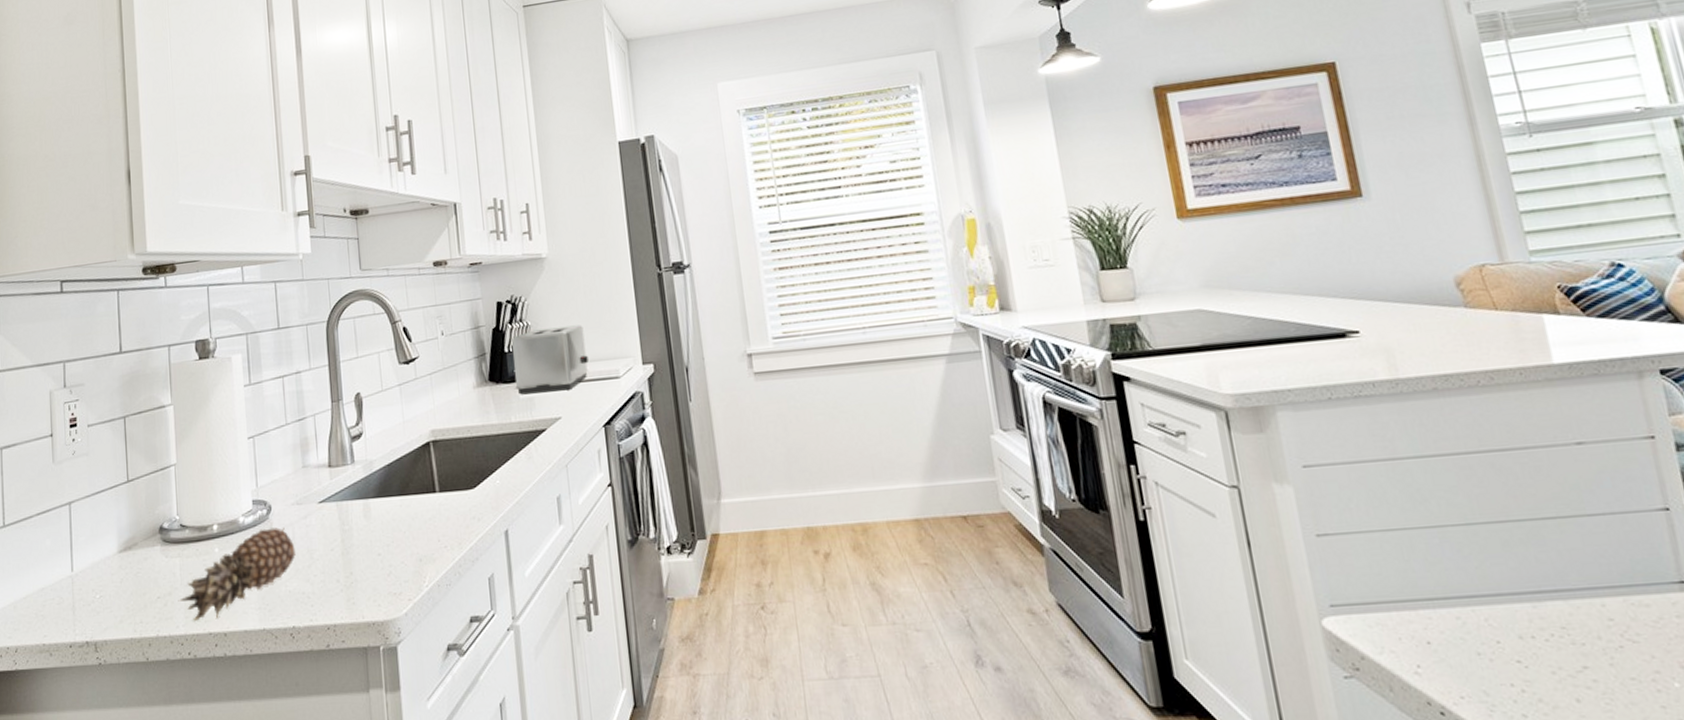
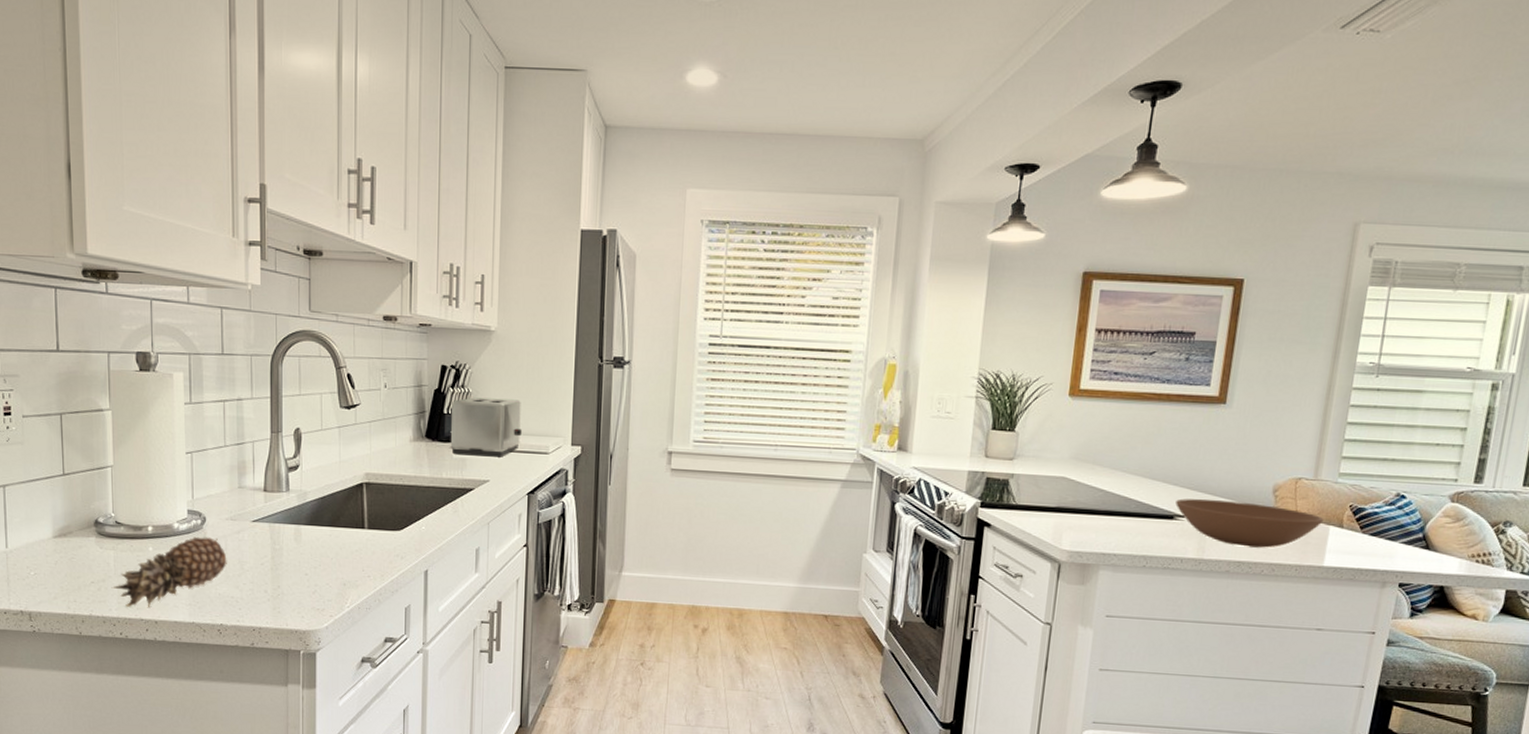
bowl: none [1342,302,1533,357] -> present [1176,498,1324,548]

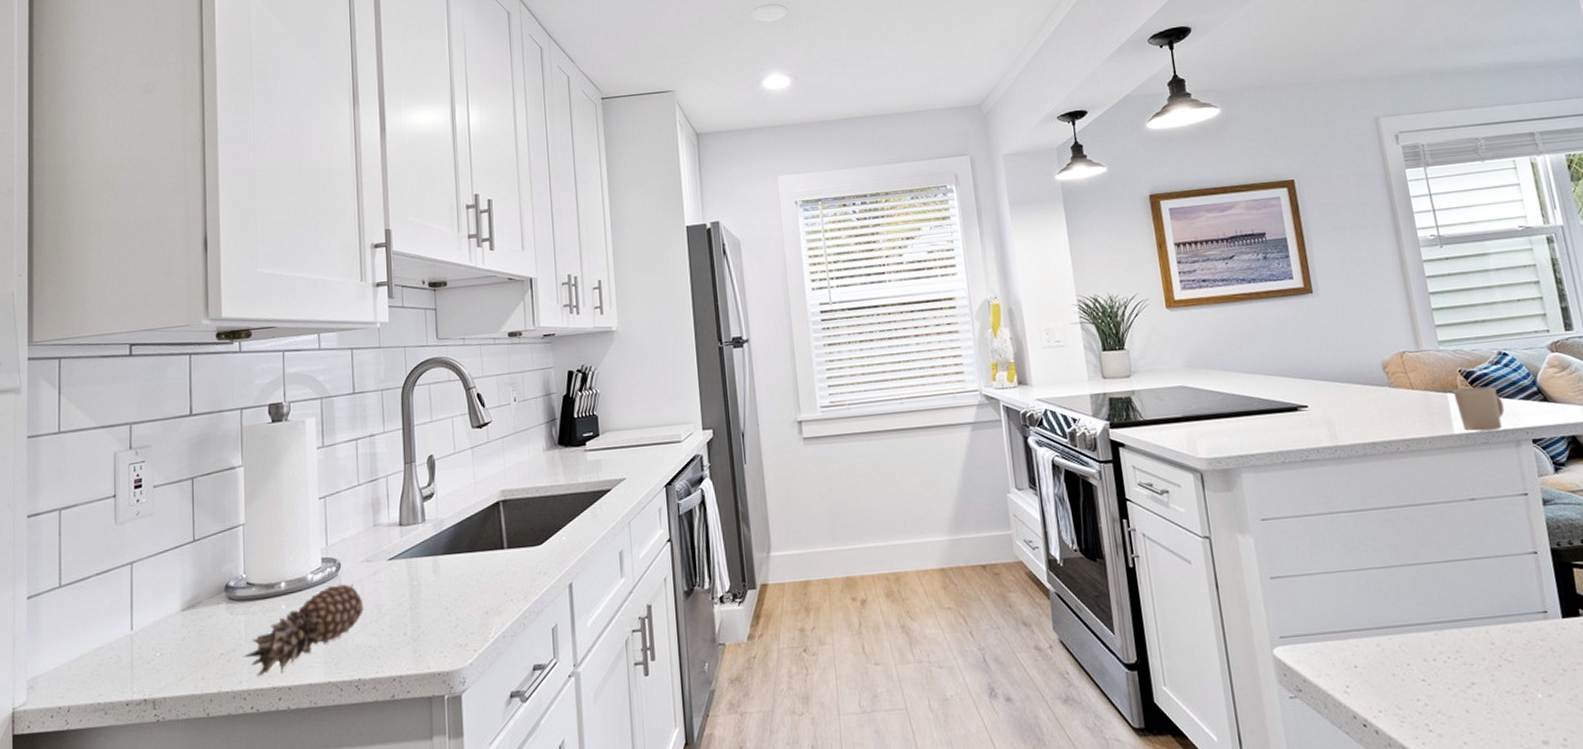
toaster: present [450,397,523,457] -> none [580,393,654,458]
bowl: present [1176,498,1324,548] -> none [1294,382,1440,428]
mug: none [1334,523,1384,568] -> present [1452,386,1505,432]

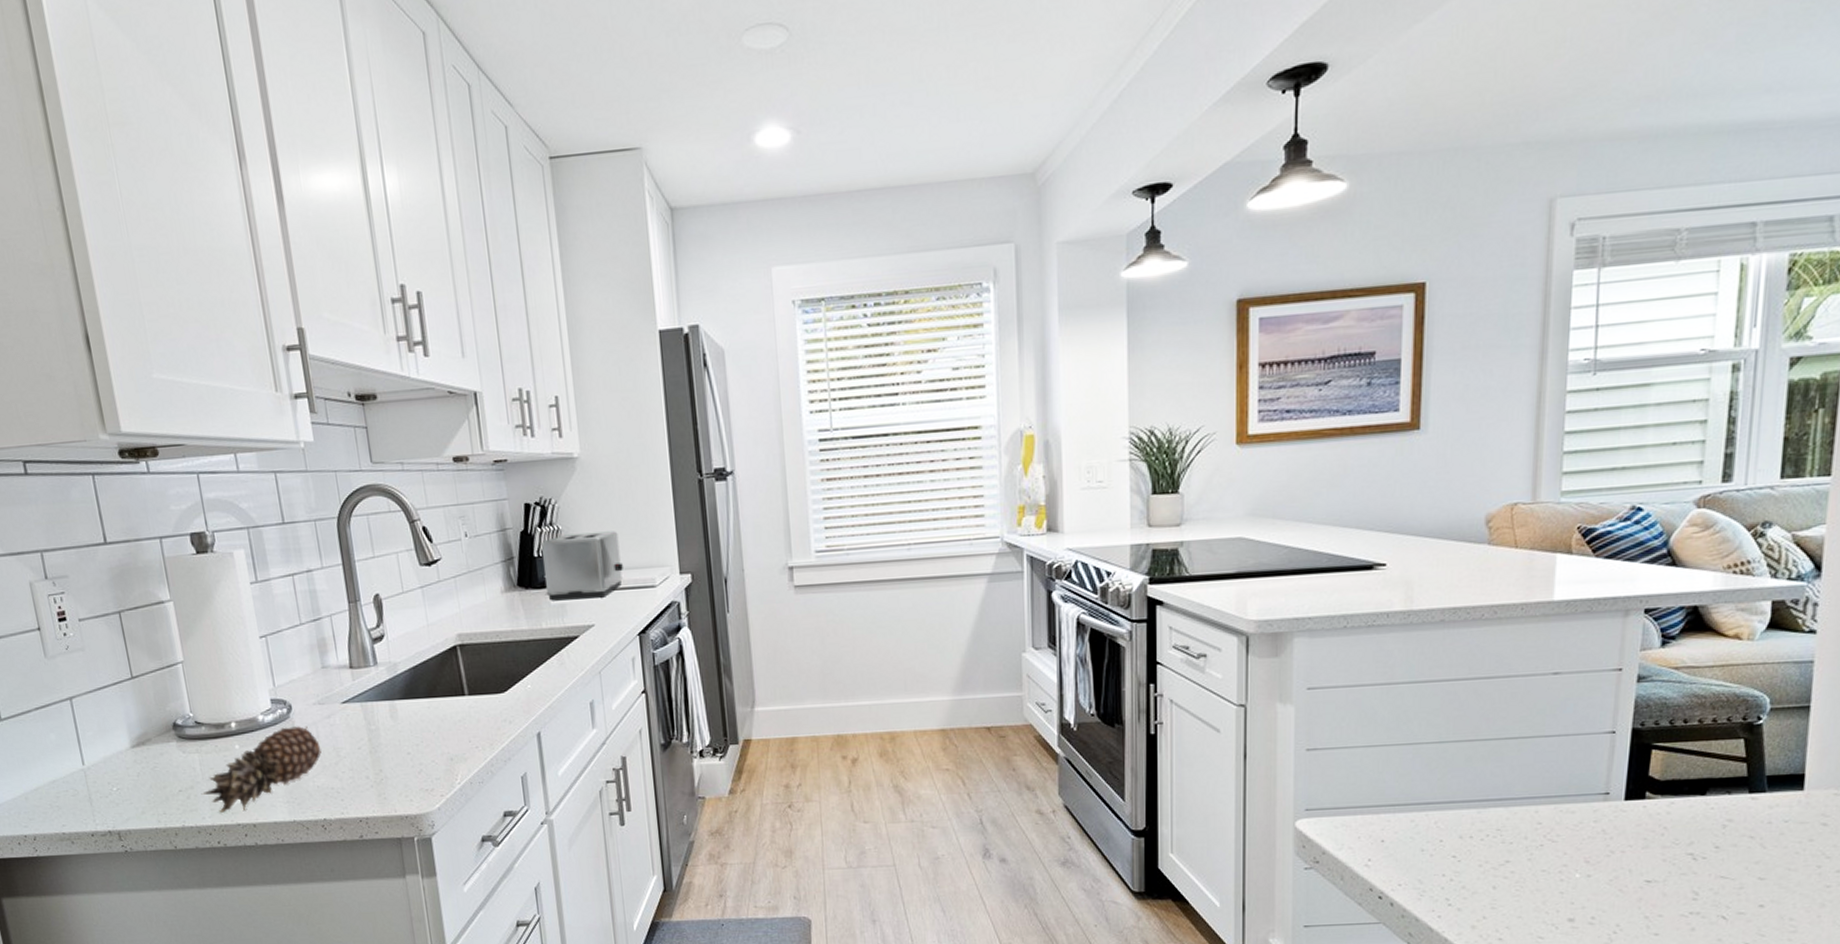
toaster: none [580,393,654,458] -> present [540,531,624,601]
mug: present [1452,386,1505,432] -> none [1564,546,1622,598]

